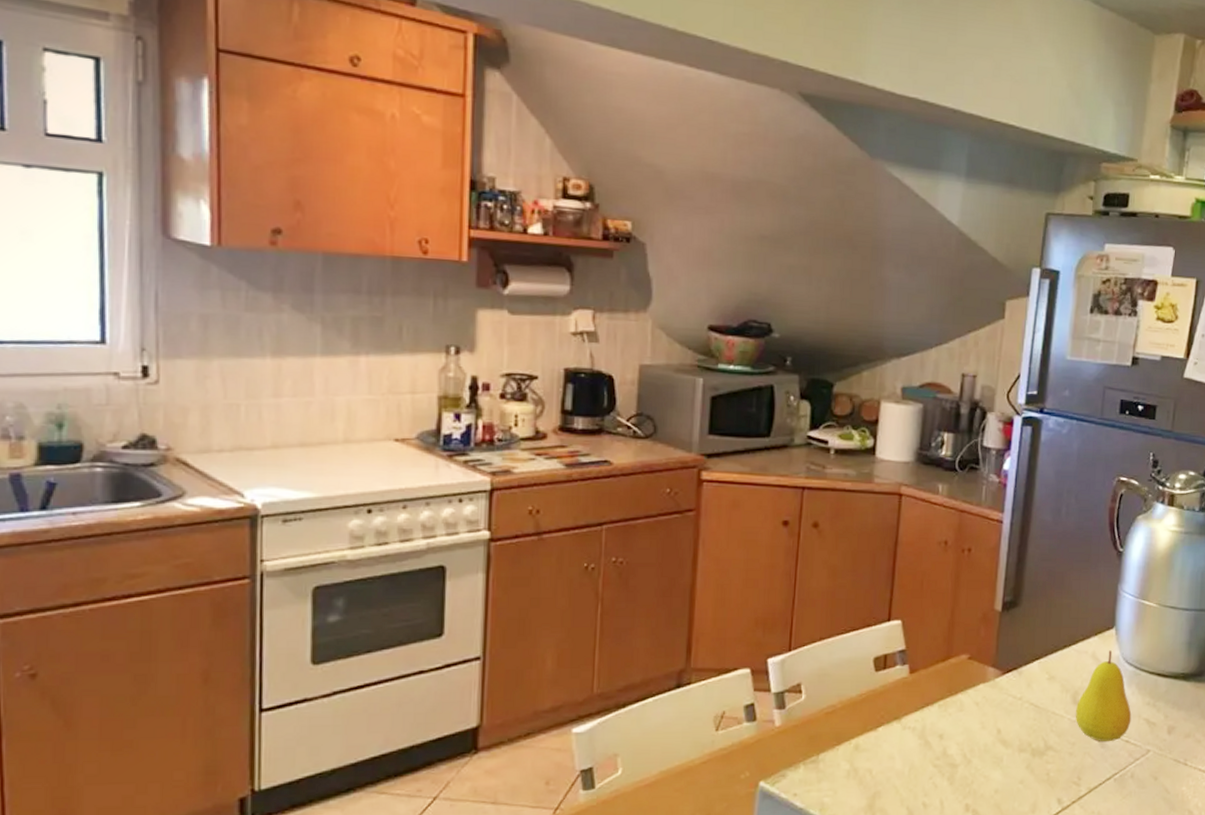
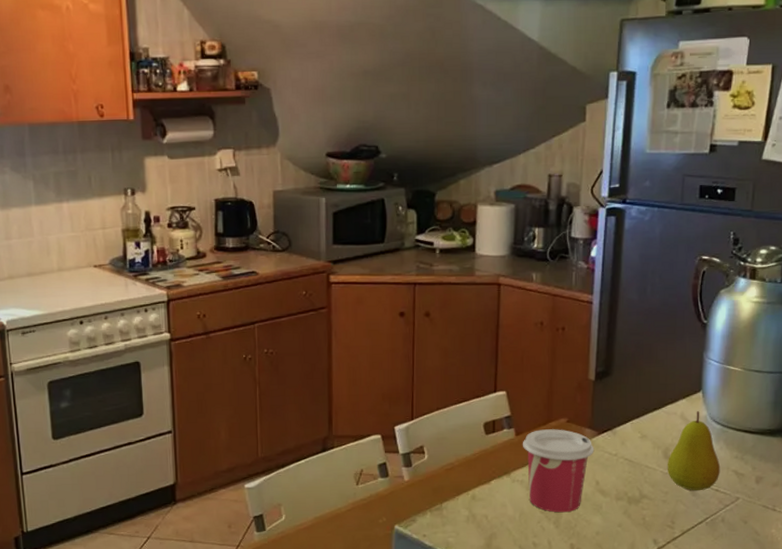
cup: none [916,667,998,767] -> present [522,429,594,513]

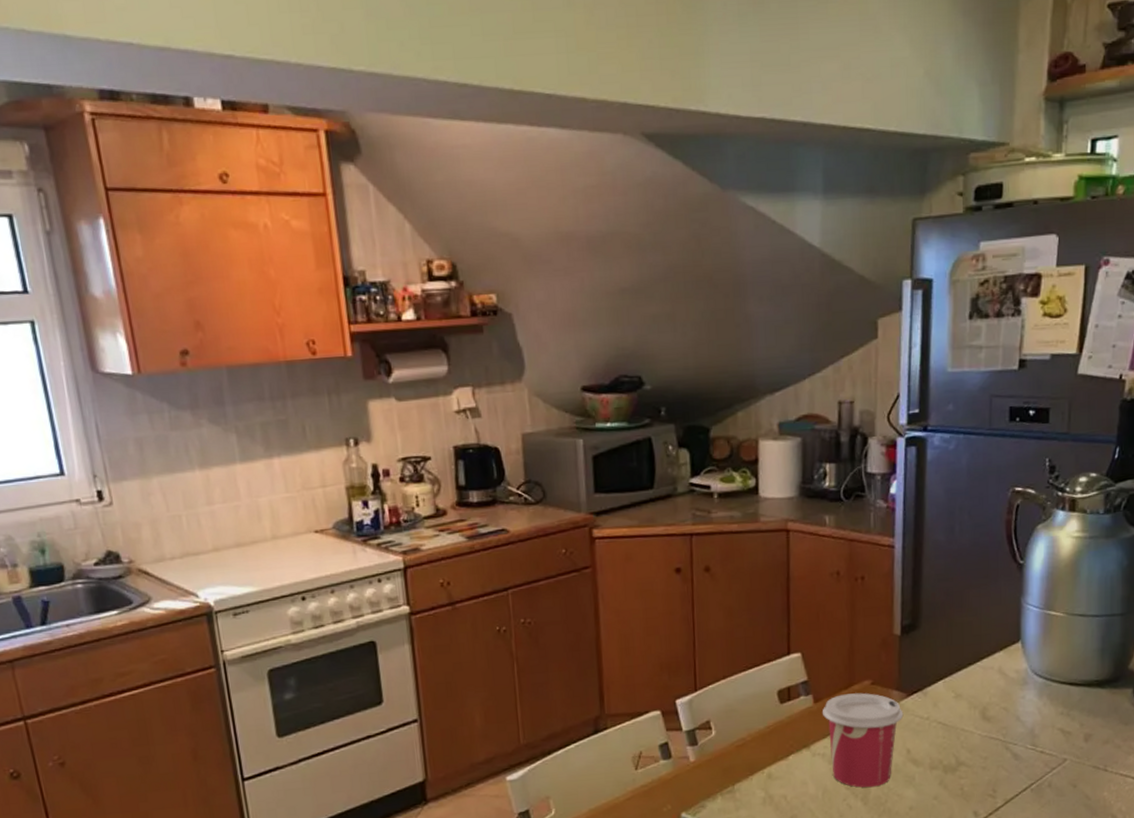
fruit: present [667,411,721,491] -> none [985,664,1045,755]

